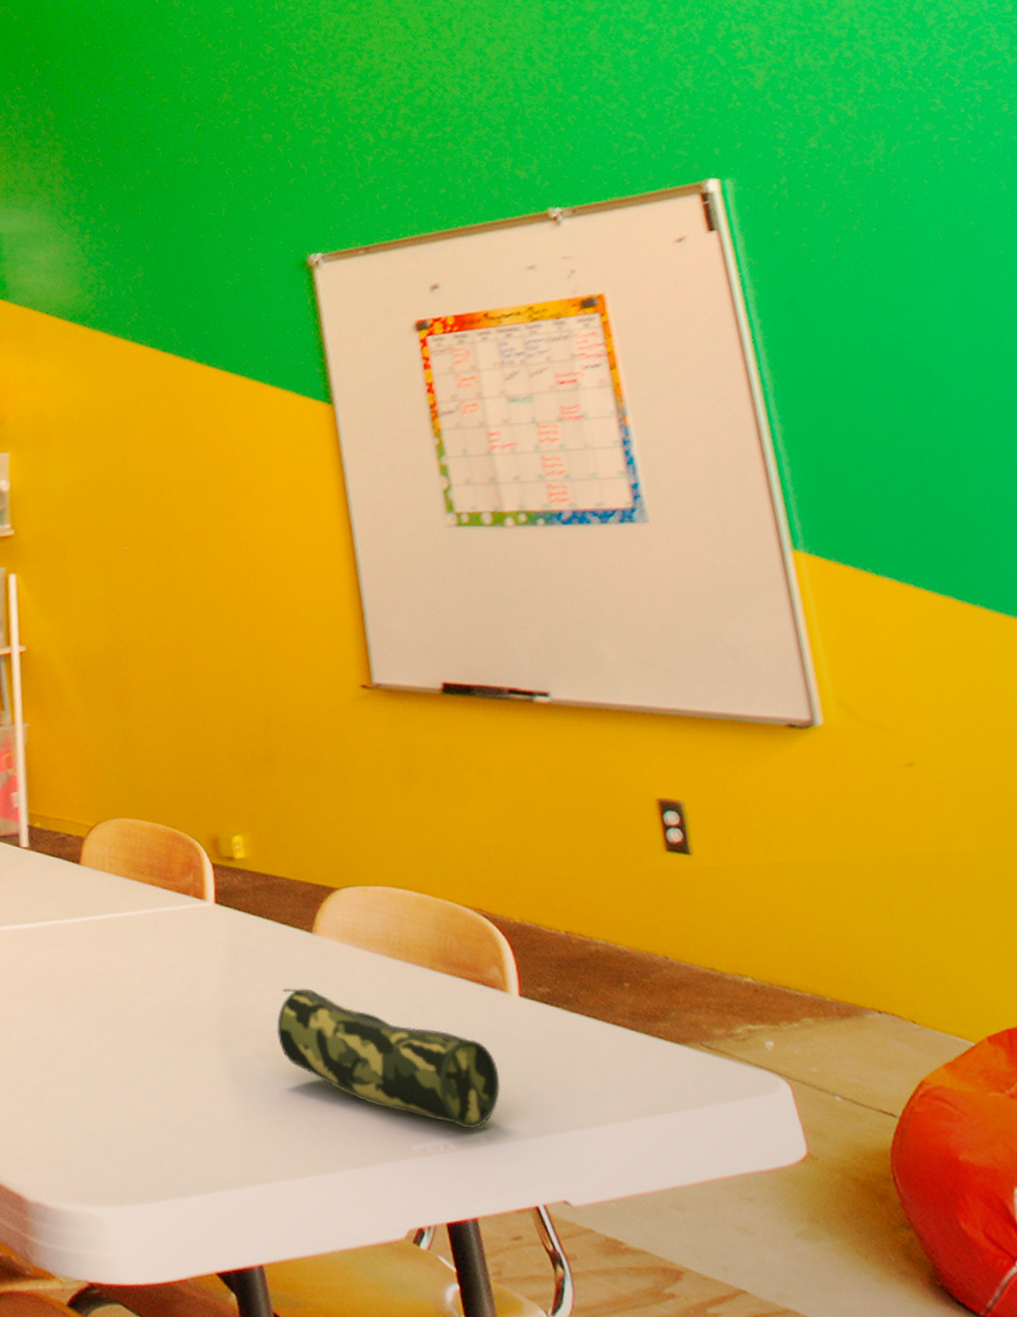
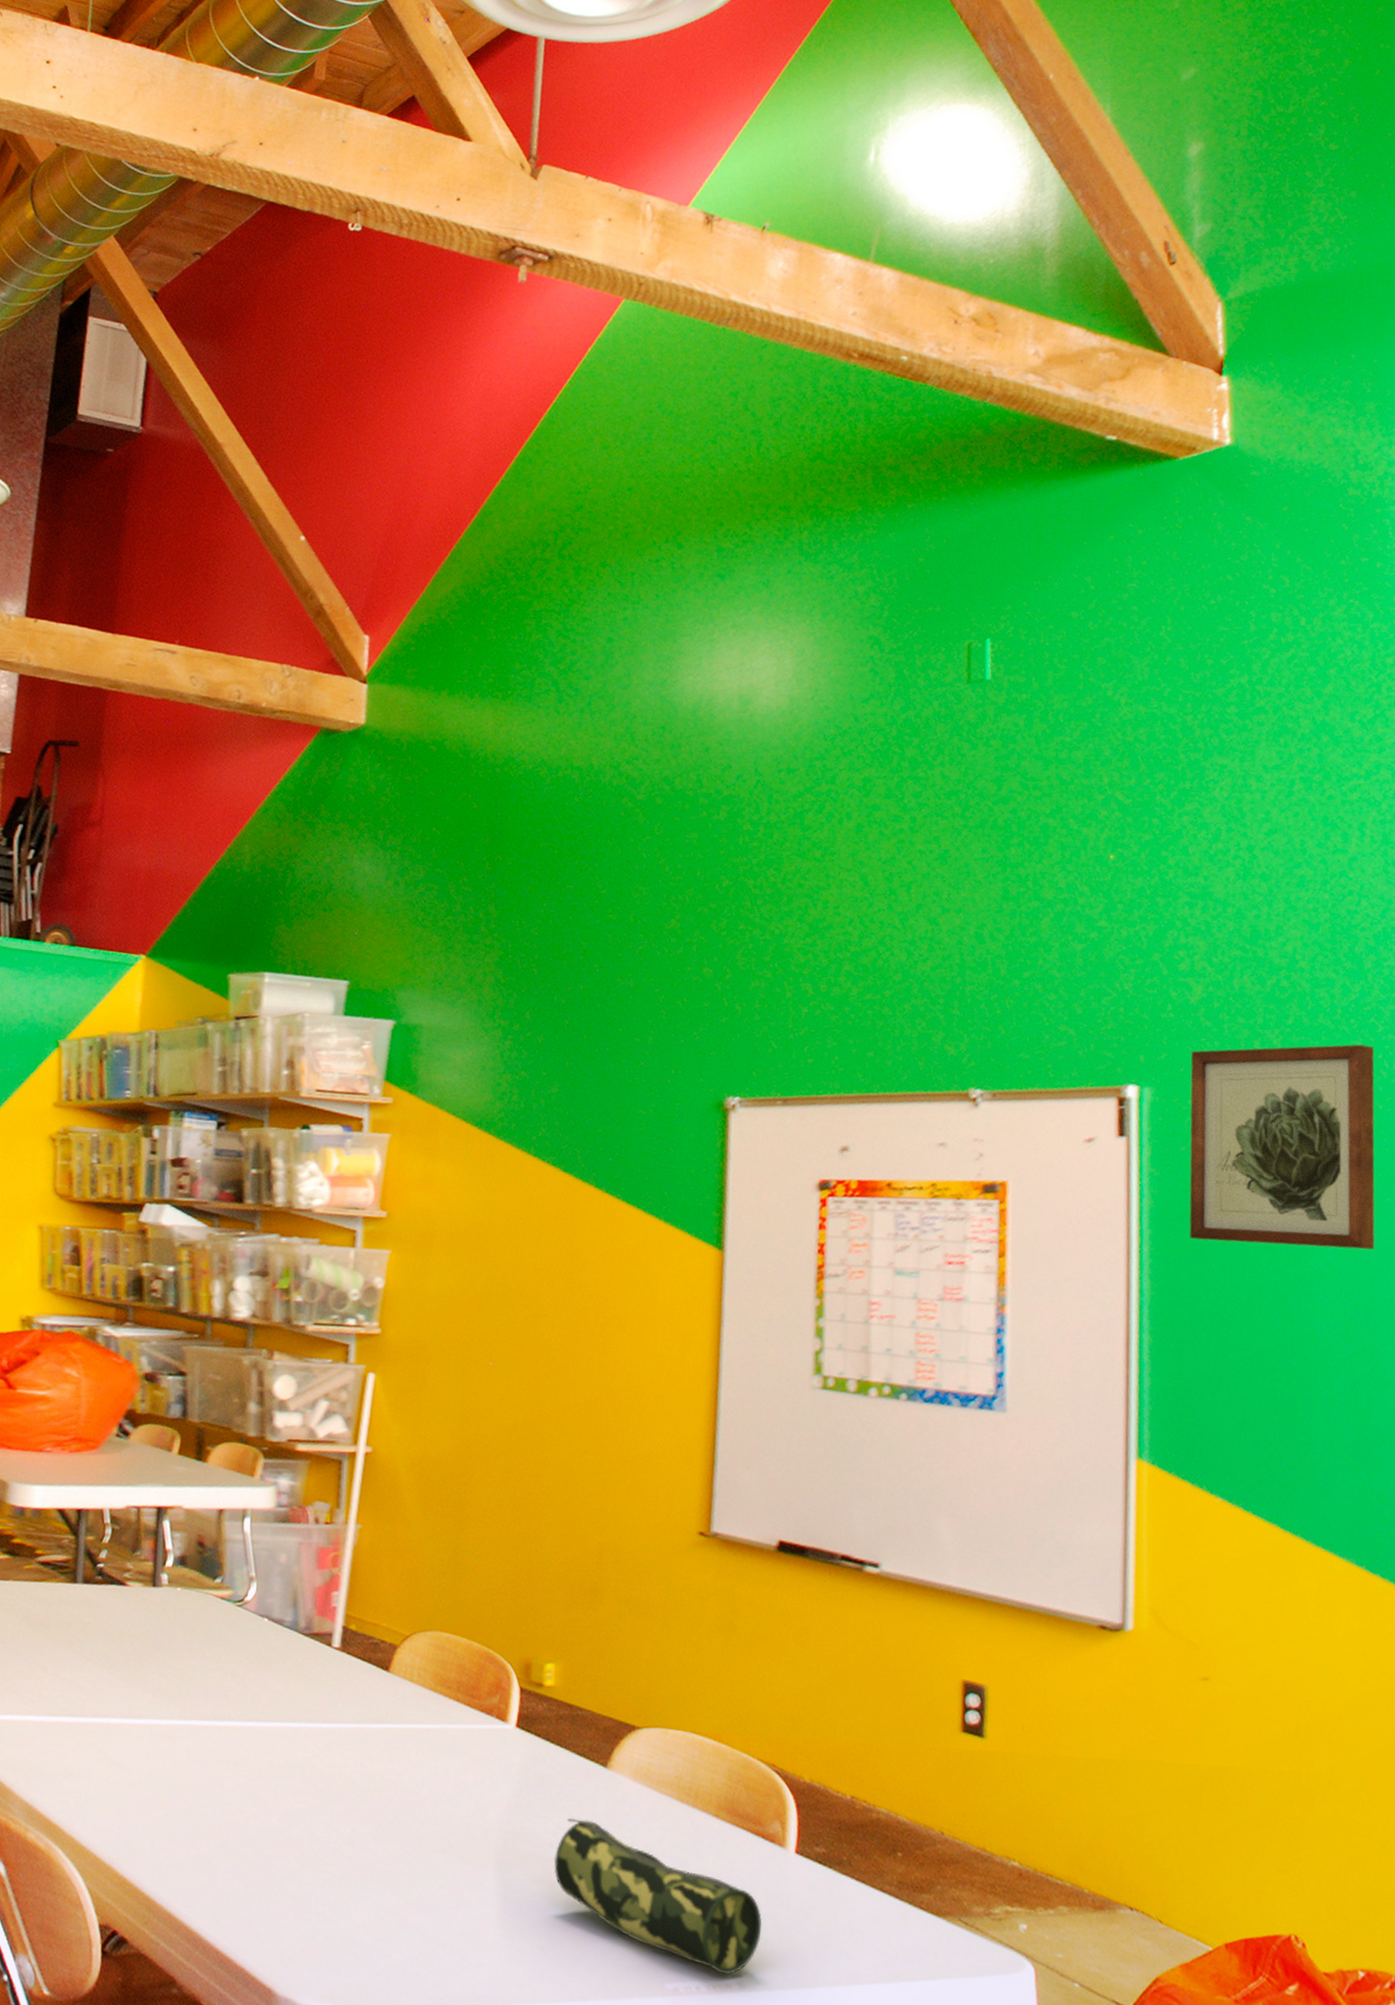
wall art: none [765,101,997,321] -> present [1189,1044,1375,1250]

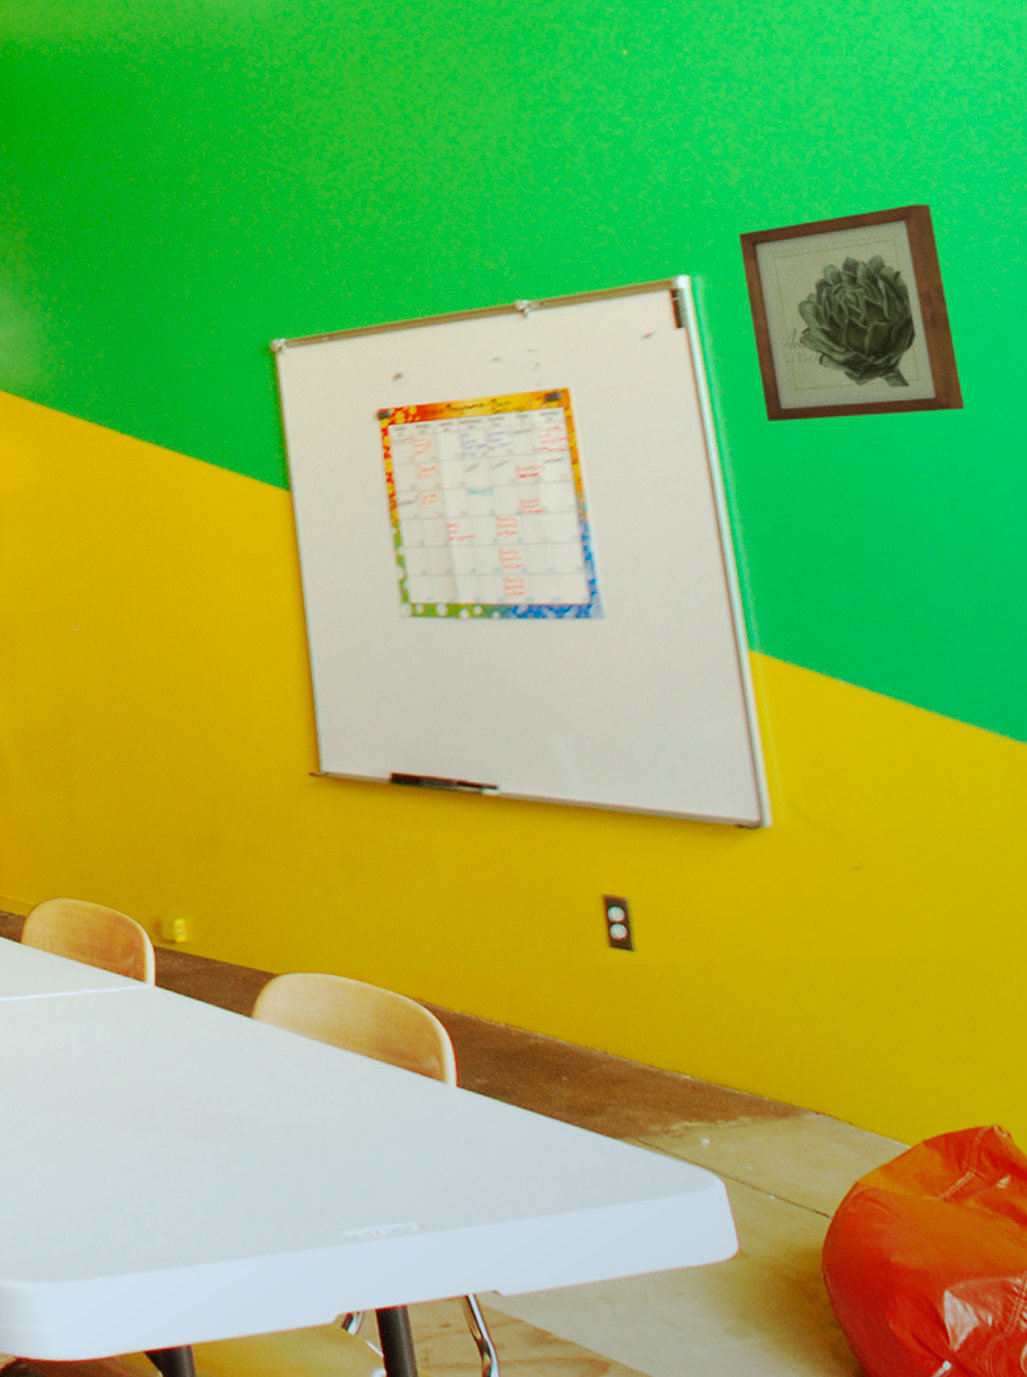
pencil case: present [553,1818,762,1975] -> none [212,1072,435,1217]

